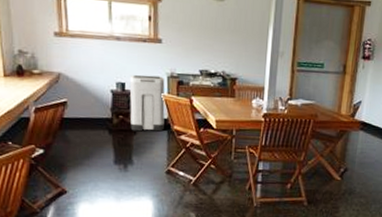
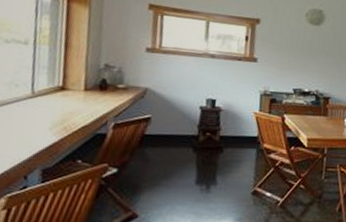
trash can: present [129,74,165,132] -> none [217,91,258,150]

